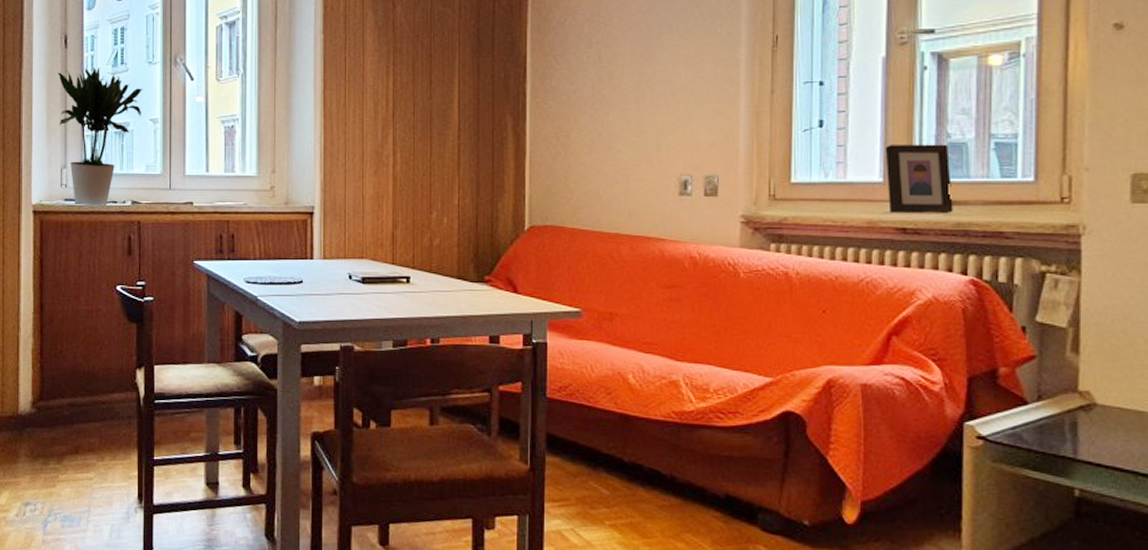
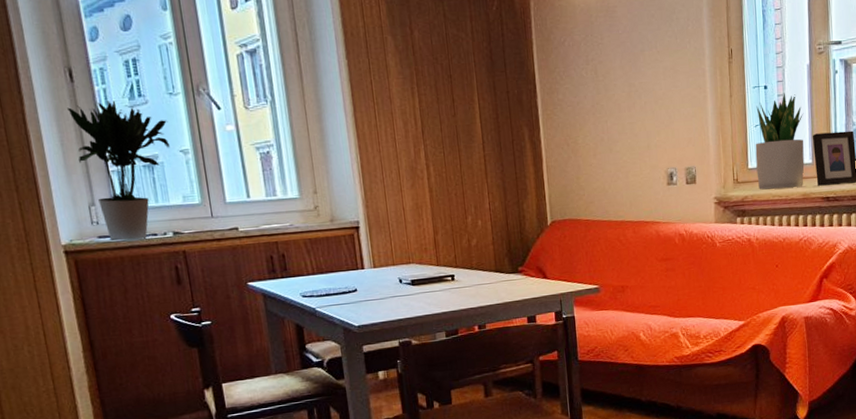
planter: none [802,91,875,213] -> present [755,93,805,190]

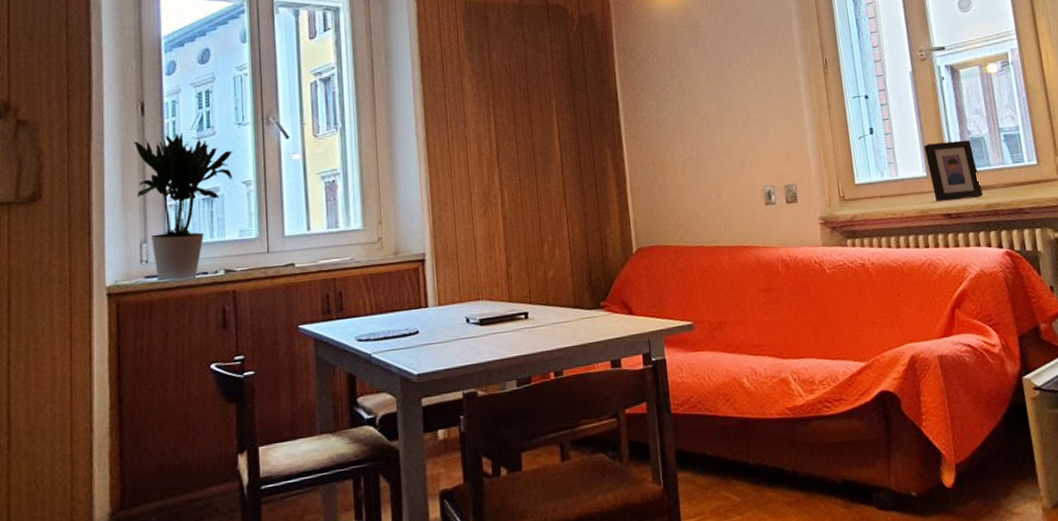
planter: present [755,93,805,190] -> none [858,102,920,208]

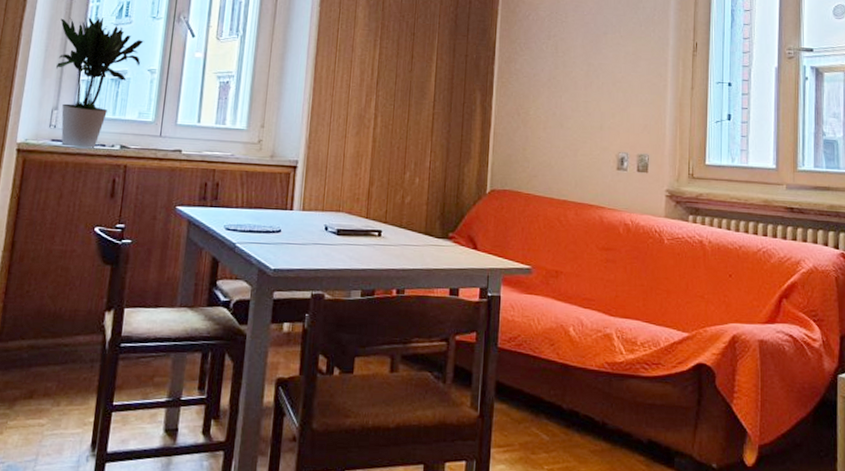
picture frame: present [923,139,984,202] -> none [777,138,828,198]

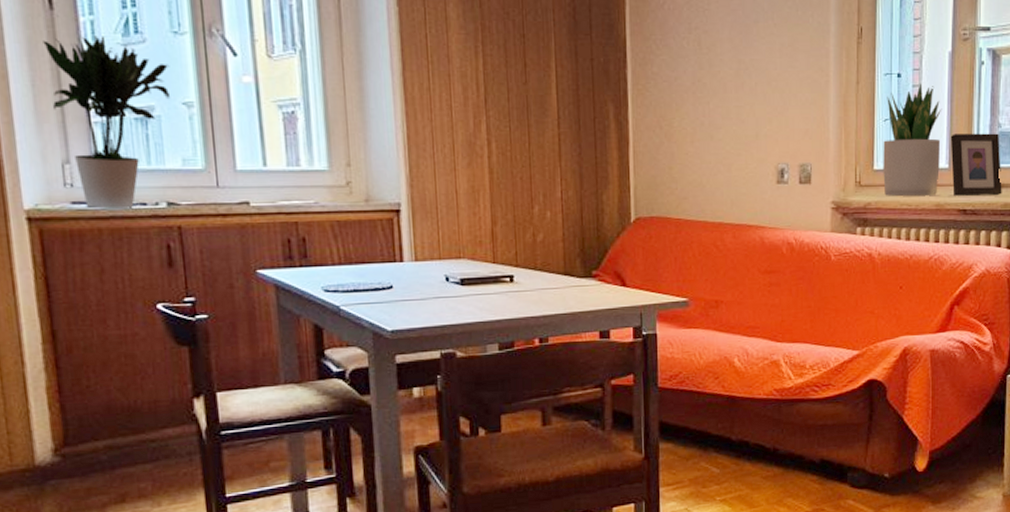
planter: none [714,92,770,193] -> present [883,83,942,197]
picture frame: none [777,138,828,198] -> present [950,133,1002,197]

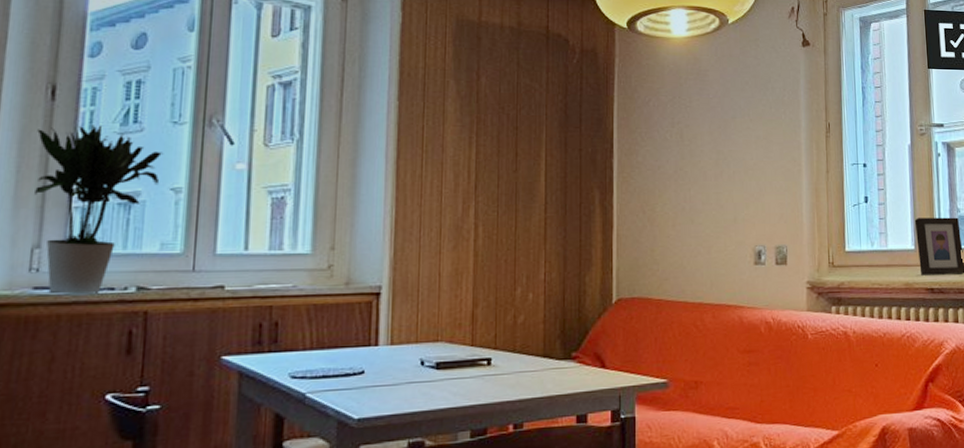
planter: present [883,83,942,197] -> none [853,172,907,277]

